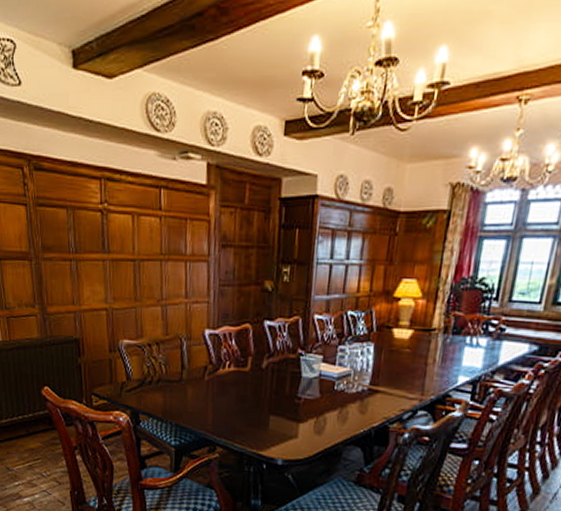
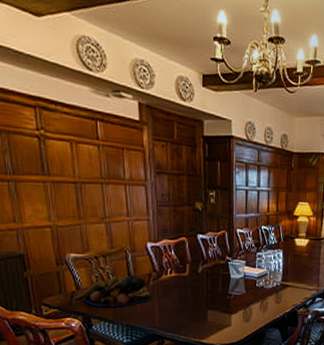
fruit bowl: none [133,367,207,404] -> present [83,275,153,308]

